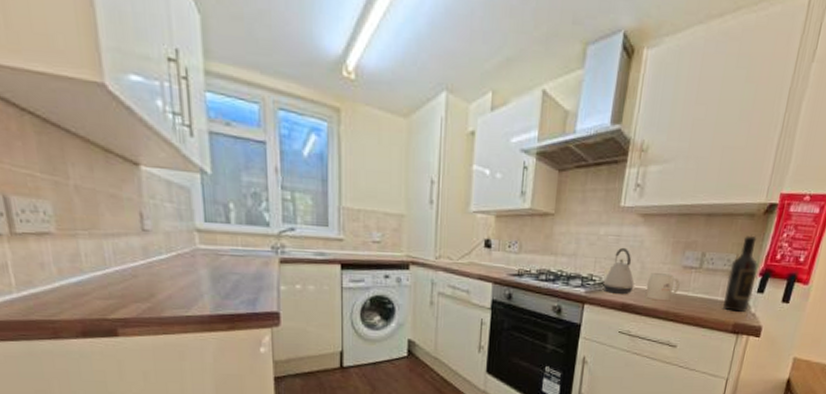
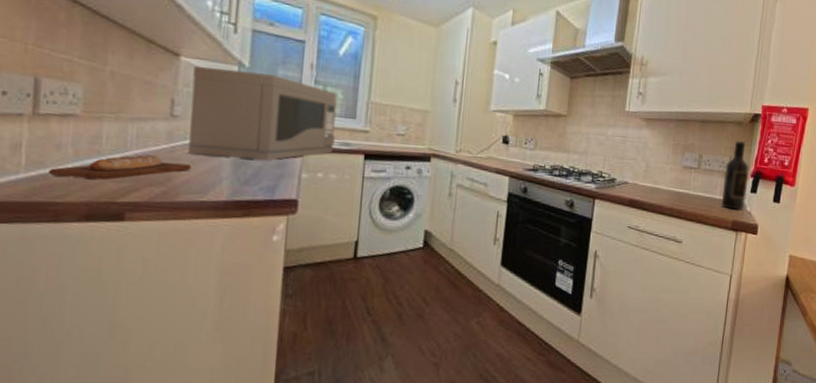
bread loaf: none [39,271,172,297] -> present [49,155,192,180]
microwave: none [156,175,309,275] -> present [188,65,337,162]
kettle: present [603,247,635,294] -> none [612,147,641,191]
mug: present [646,273,680,301] -> none [651,172,682,199]

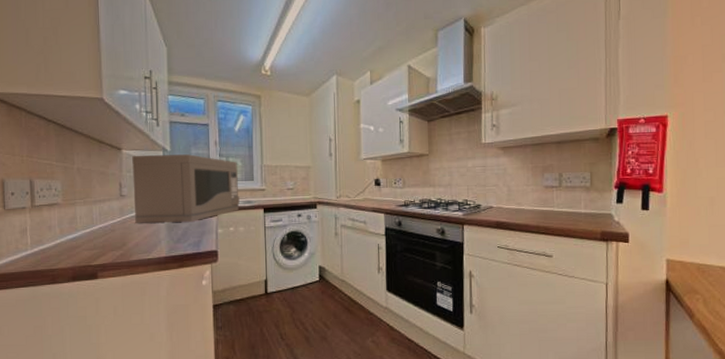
bread loaf: present [49,155,192,180] -> none [46,227,139,250]
wine bottle: present [721,140,749,210] -> none [586,155,613,221]

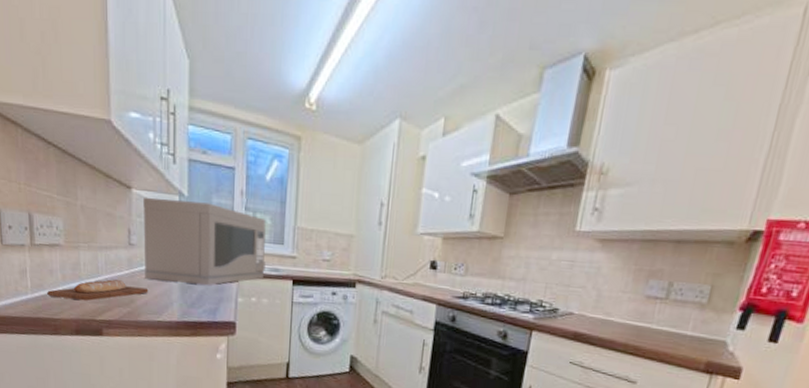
bread loaf: none [46,227,139,250] -> present [47,279,149,301]

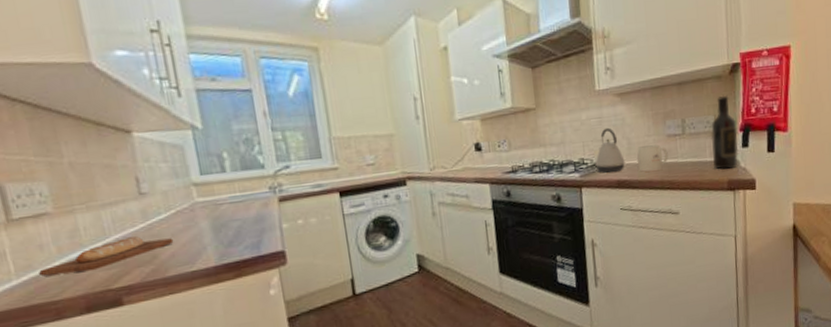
microwave: present [143,197,266,286] -> none [148,131,307,228]
kettle: none [554,273,589,323] -> present [595,127,625,173]
mug: none [602,302,642,333] -> present [637,144,668,172]
wine bottle: none [692,265,738,350] -> present [710,95,739,169]

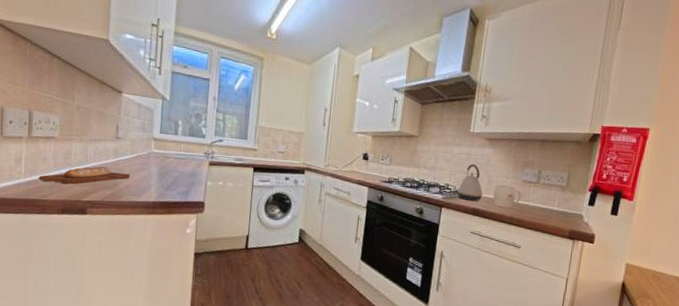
wine bottle: present [710,95,739,169] -> none [558,158,588,221]

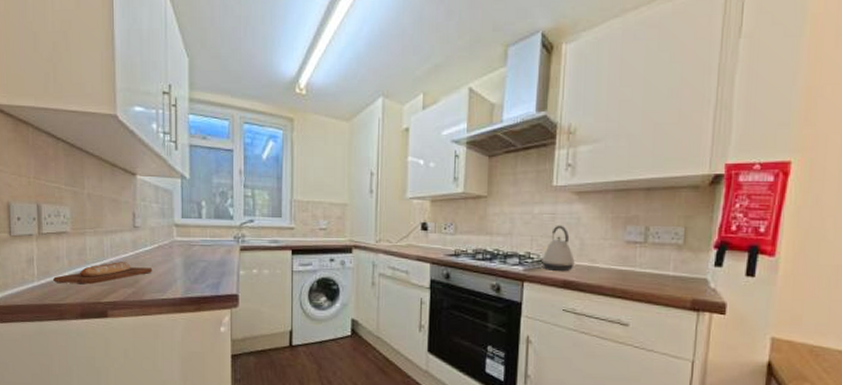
mug: present [493,185,521,209] -> none [589,249,625,278]

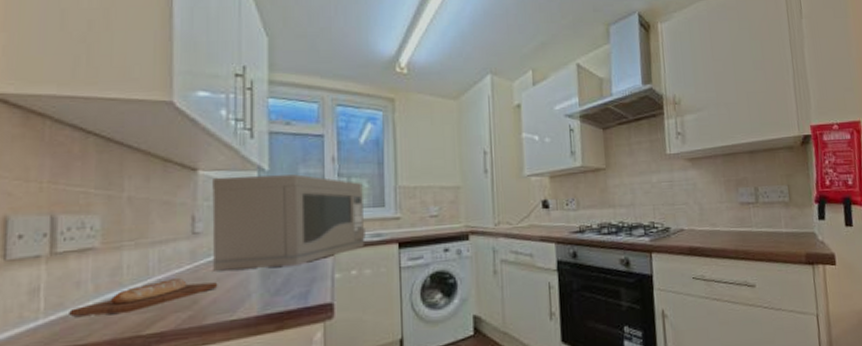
microwave: none [147,182,265,262] -> present [212,174,365,271]
kettle: present [542,225,575,271] -> none [666,191,697,238]

